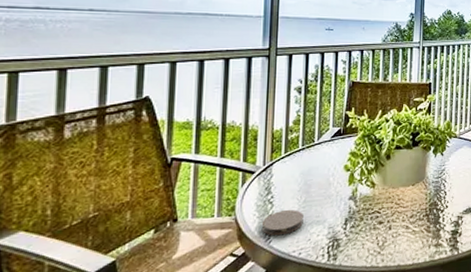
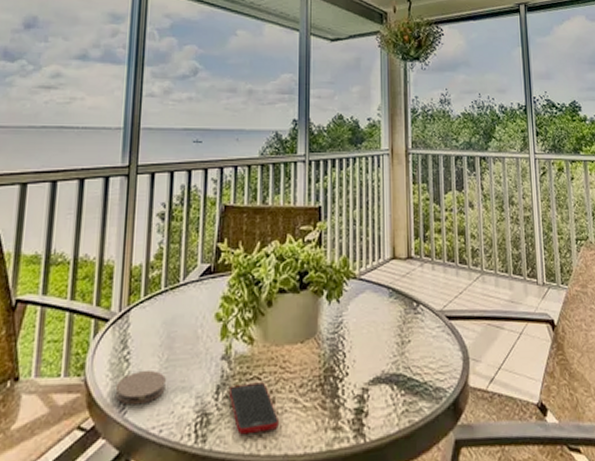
cell phone: none [354,215,395,253] -> present [228,382,280,435]

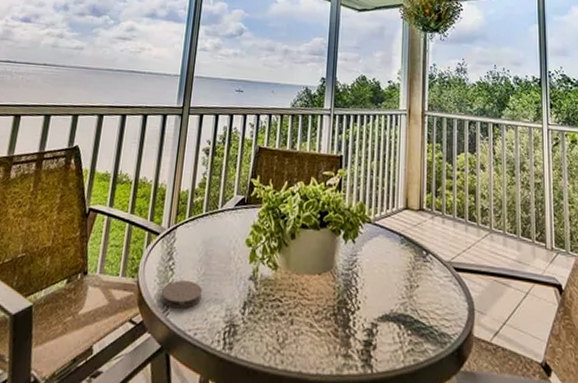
cell phone: present [228,382,280,435] -> none [253,303,297,349]

